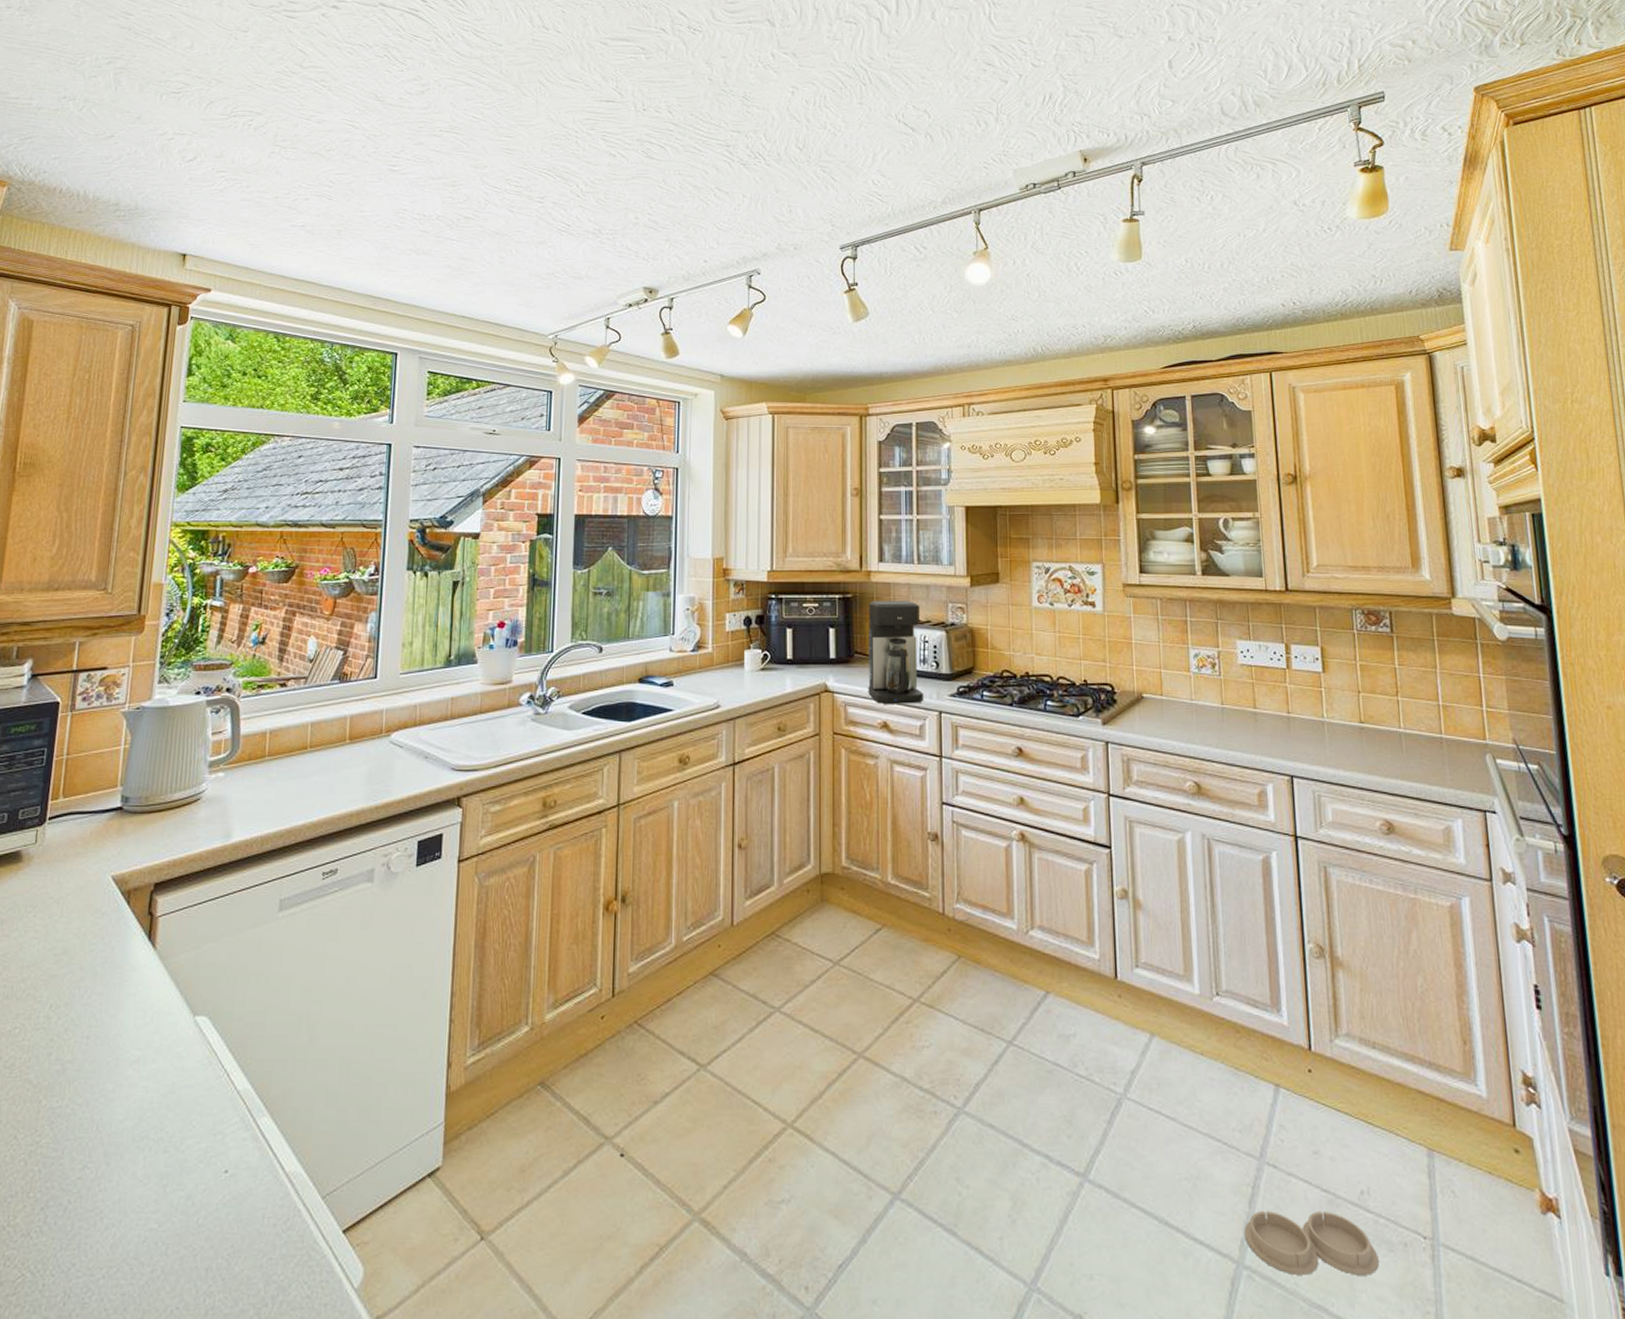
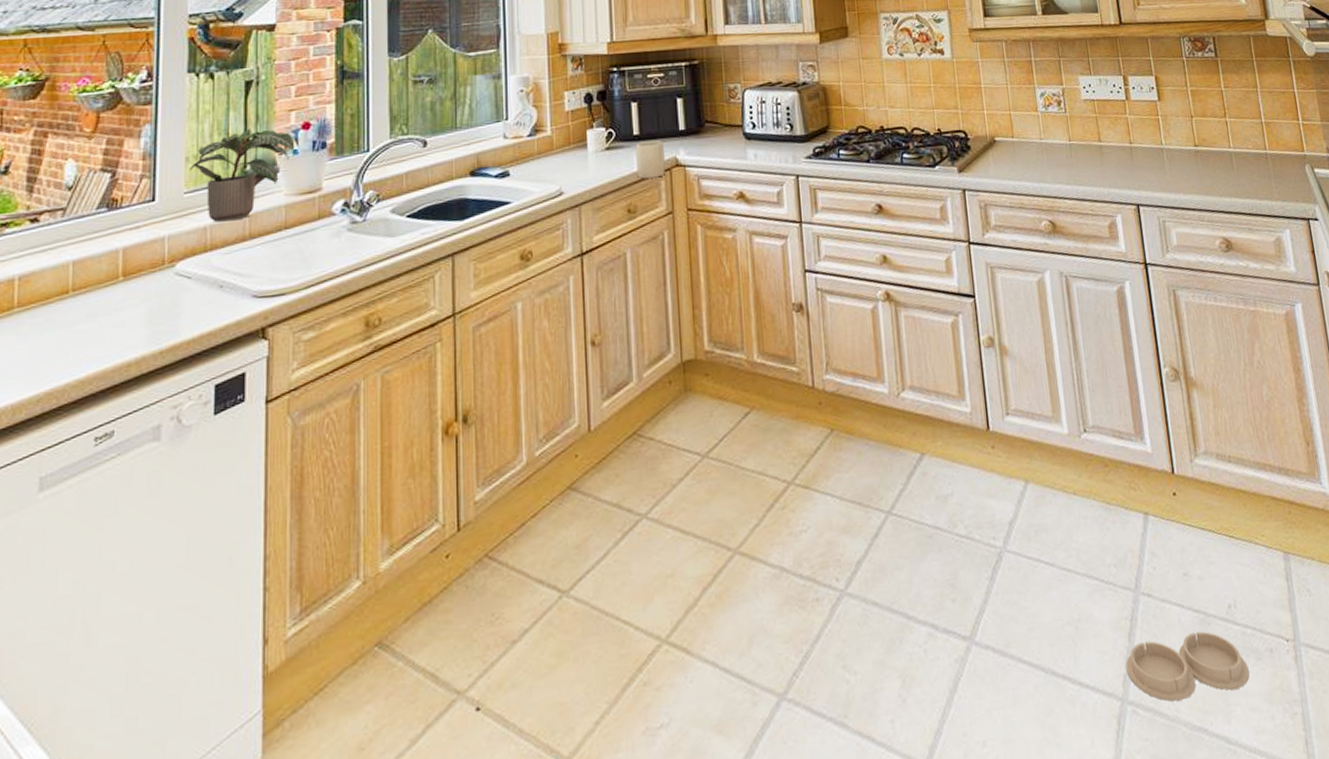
potted plant: none [405,623,491,702] -> present [189,129,294,222]
mug: none [787,666,816,701] -> present [635,140,666,179]
coffee maker: present [868,601,924,704] -> none [717,62,780,174]

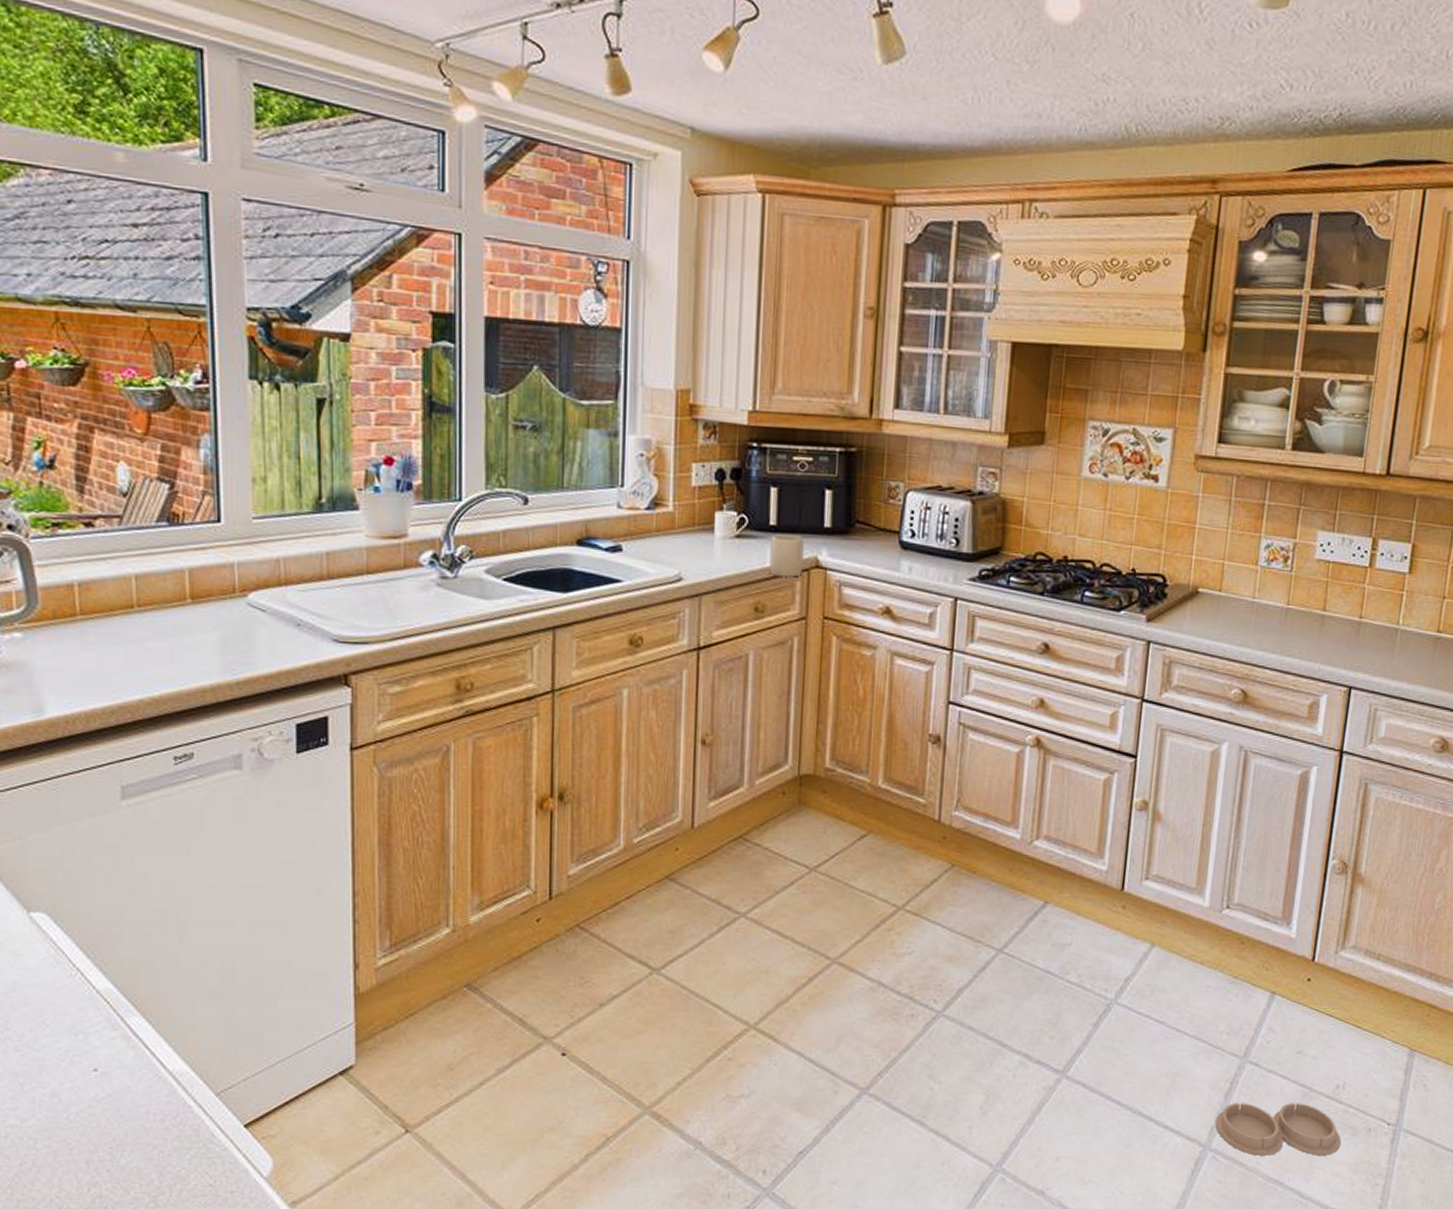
potted plant: present [189,129,294,222] -> none [257,455,375,557]

